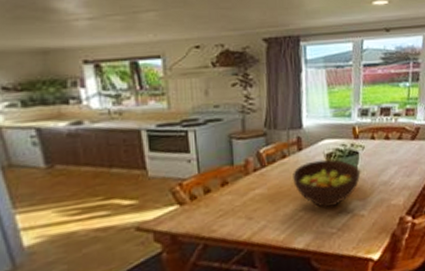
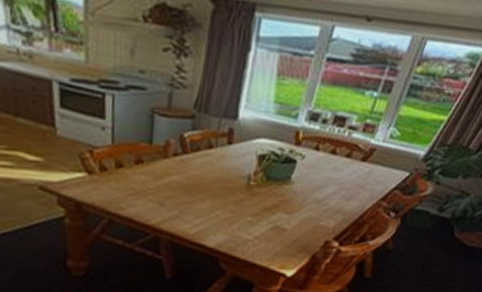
fruit bowl: present [293,159,360,208] -> none [216,159,293,214]

